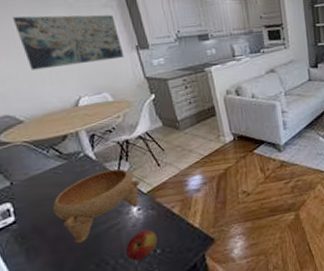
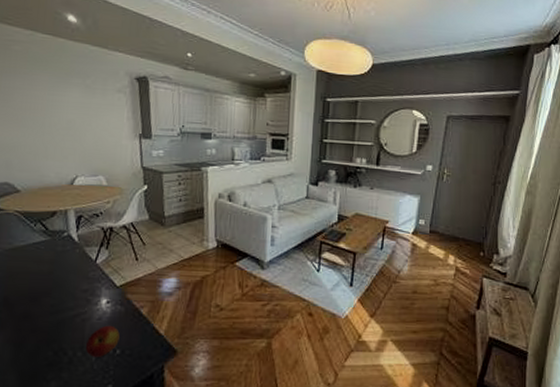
wall art: present [12,14,125,70] -> none [33,89,127,145]
bowl: present [53,168,140,244] -> none [27,254,115,326]

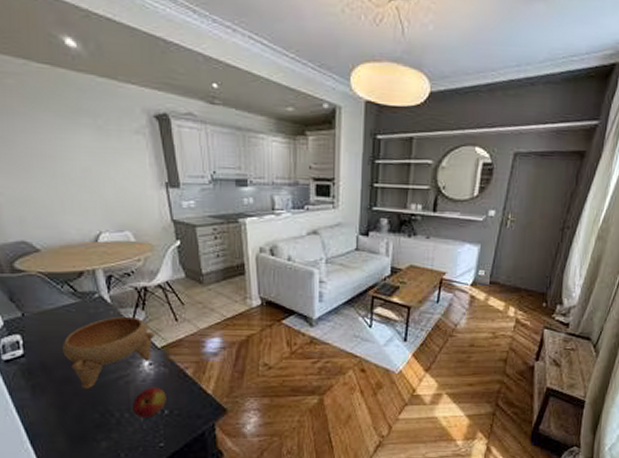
bowl: none [27,254,115,326] -> present [62,316,154,390]

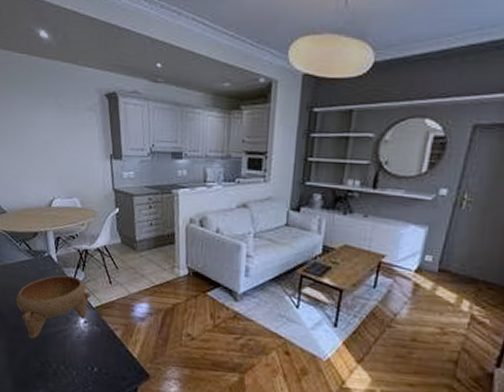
apple: present [132,387,166,418] -> none [67,343,97,373]

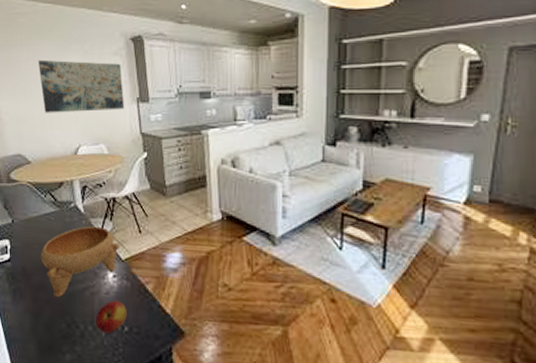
wall art: none [12,111,98,166] -> present [37,59,125,113]
apple: none [67,343,97,373] -> present [95,300,127,333]

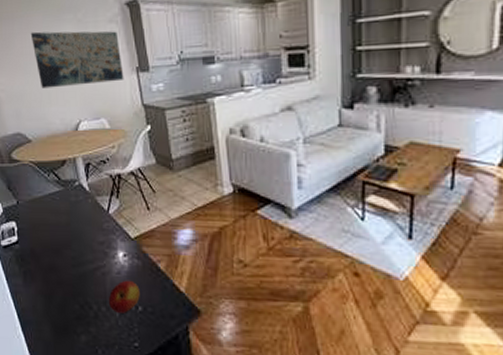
bowl: present [41,226,119,298] -> none [49,204,128,279]

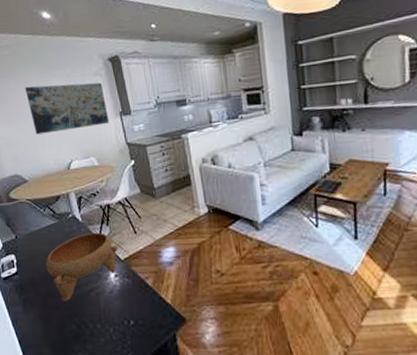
bowl: none [49,204,128,279] -> present [46,232,118,302]
apple: present [108,280,140,313] -> none [102,298,131,328]

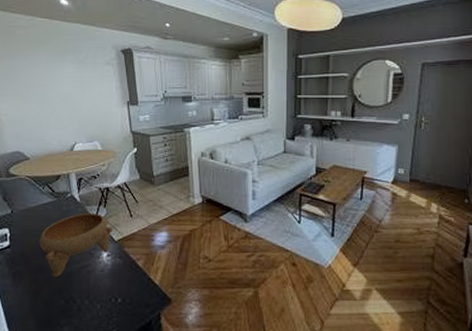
wall art: present [24,82,110,135] -> none [35,67,117,115]

